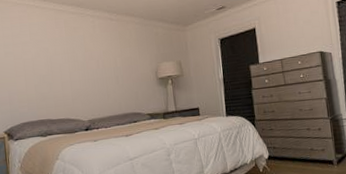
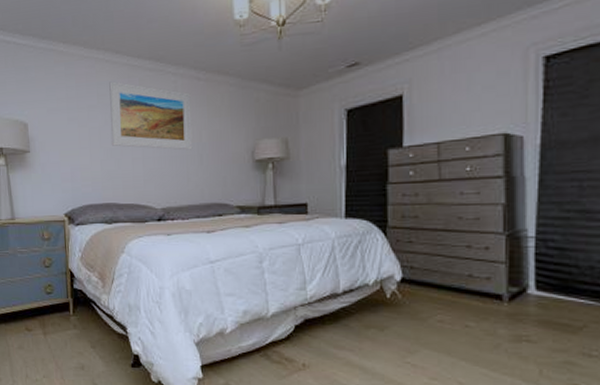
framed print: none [39,22,110,74] -> present [109,81,193,150]

